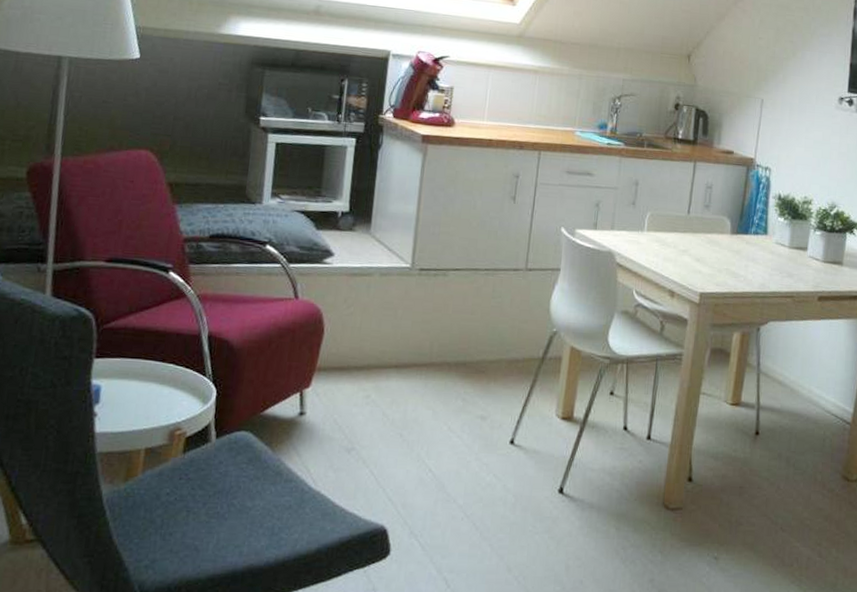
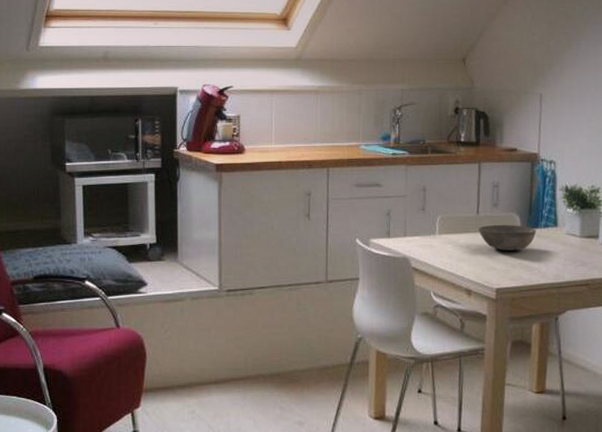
bowl: none [687,226,746,255] -> present [478,224,537,251]

